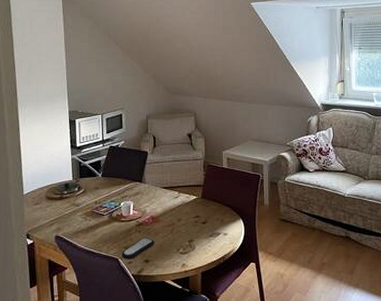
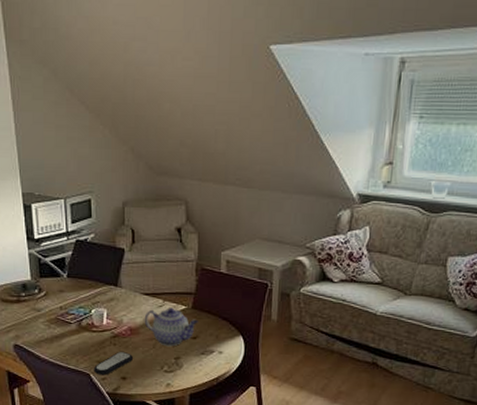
teapot: none [163,198,207,231] -> present [144,307,198,347]

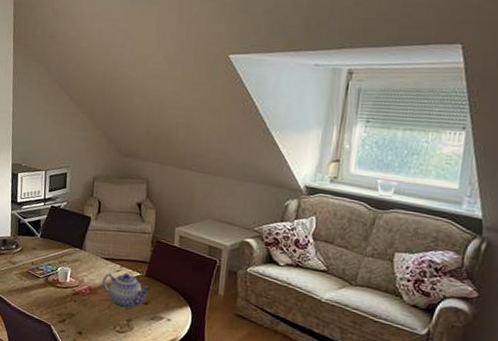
remote control: present [93,351,133,376] -> none [54,307,90,328]

